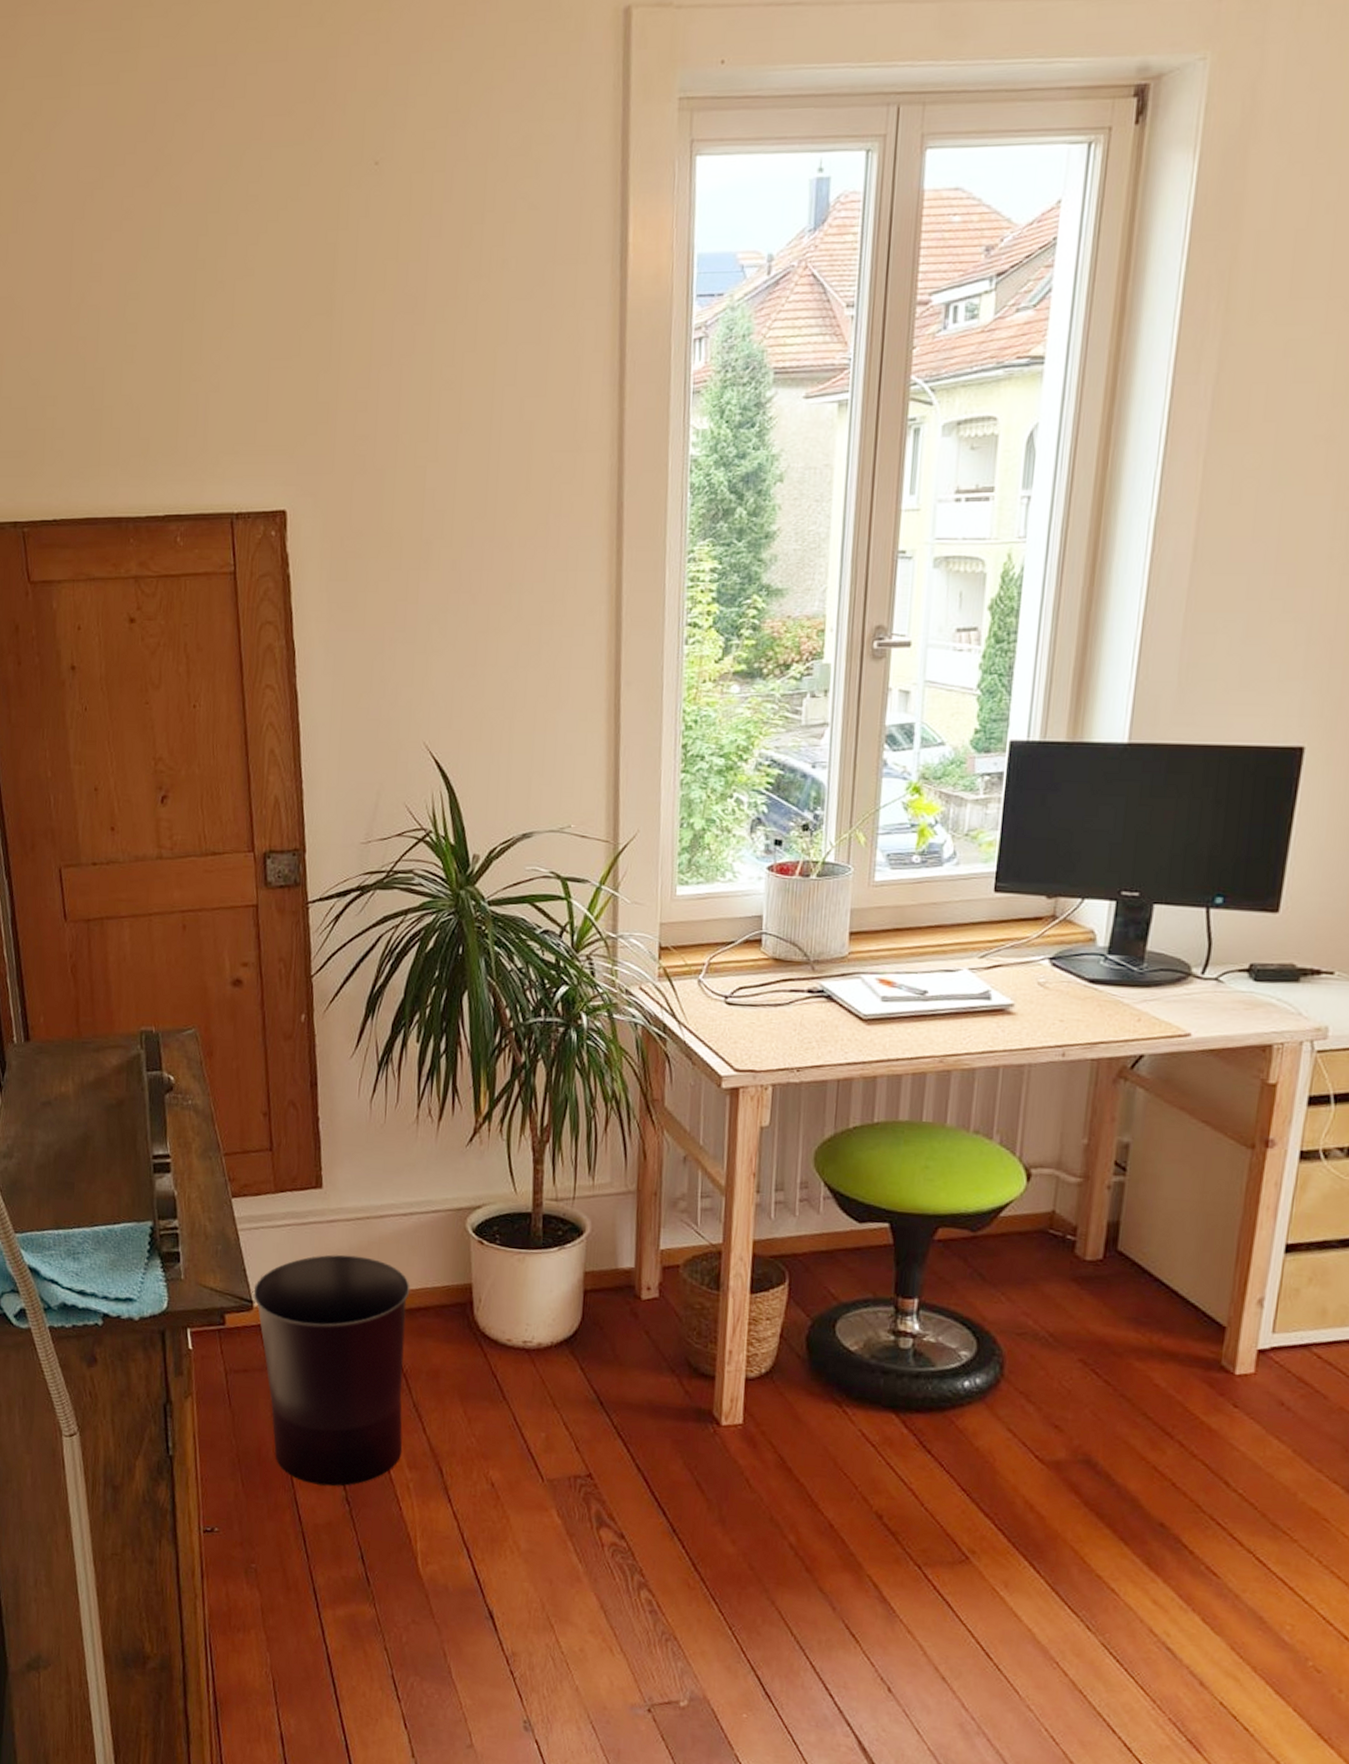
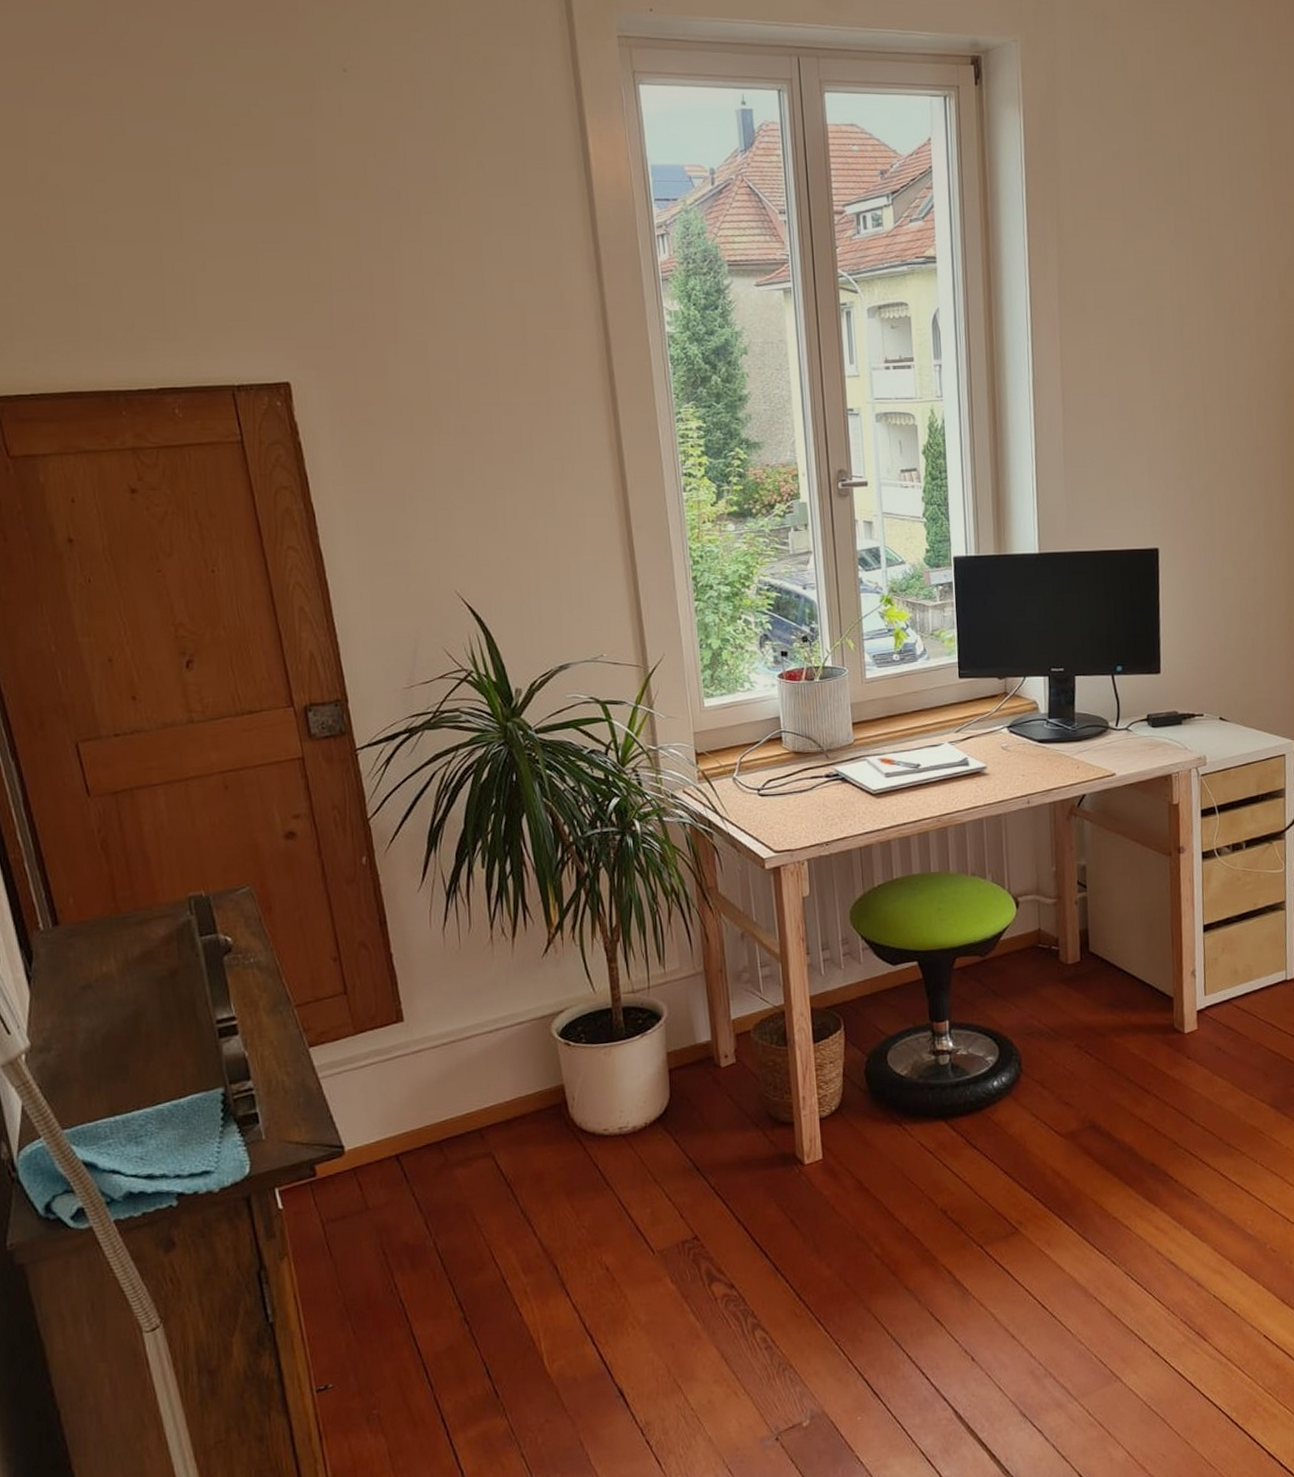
waste bin: present [253,1254,410,1487] -> none [343,1079,516,1314]

